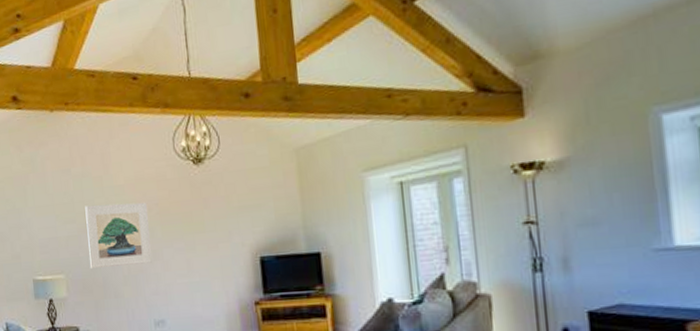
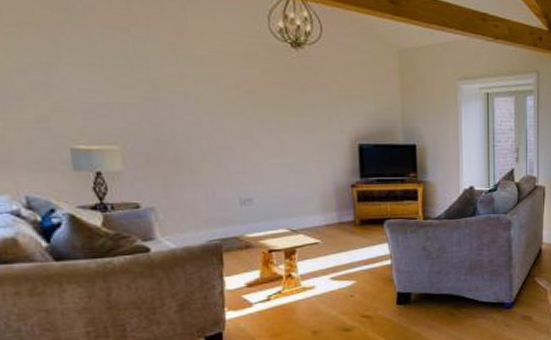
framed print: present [85,202,152,270] -> none [150,72,238,143]

